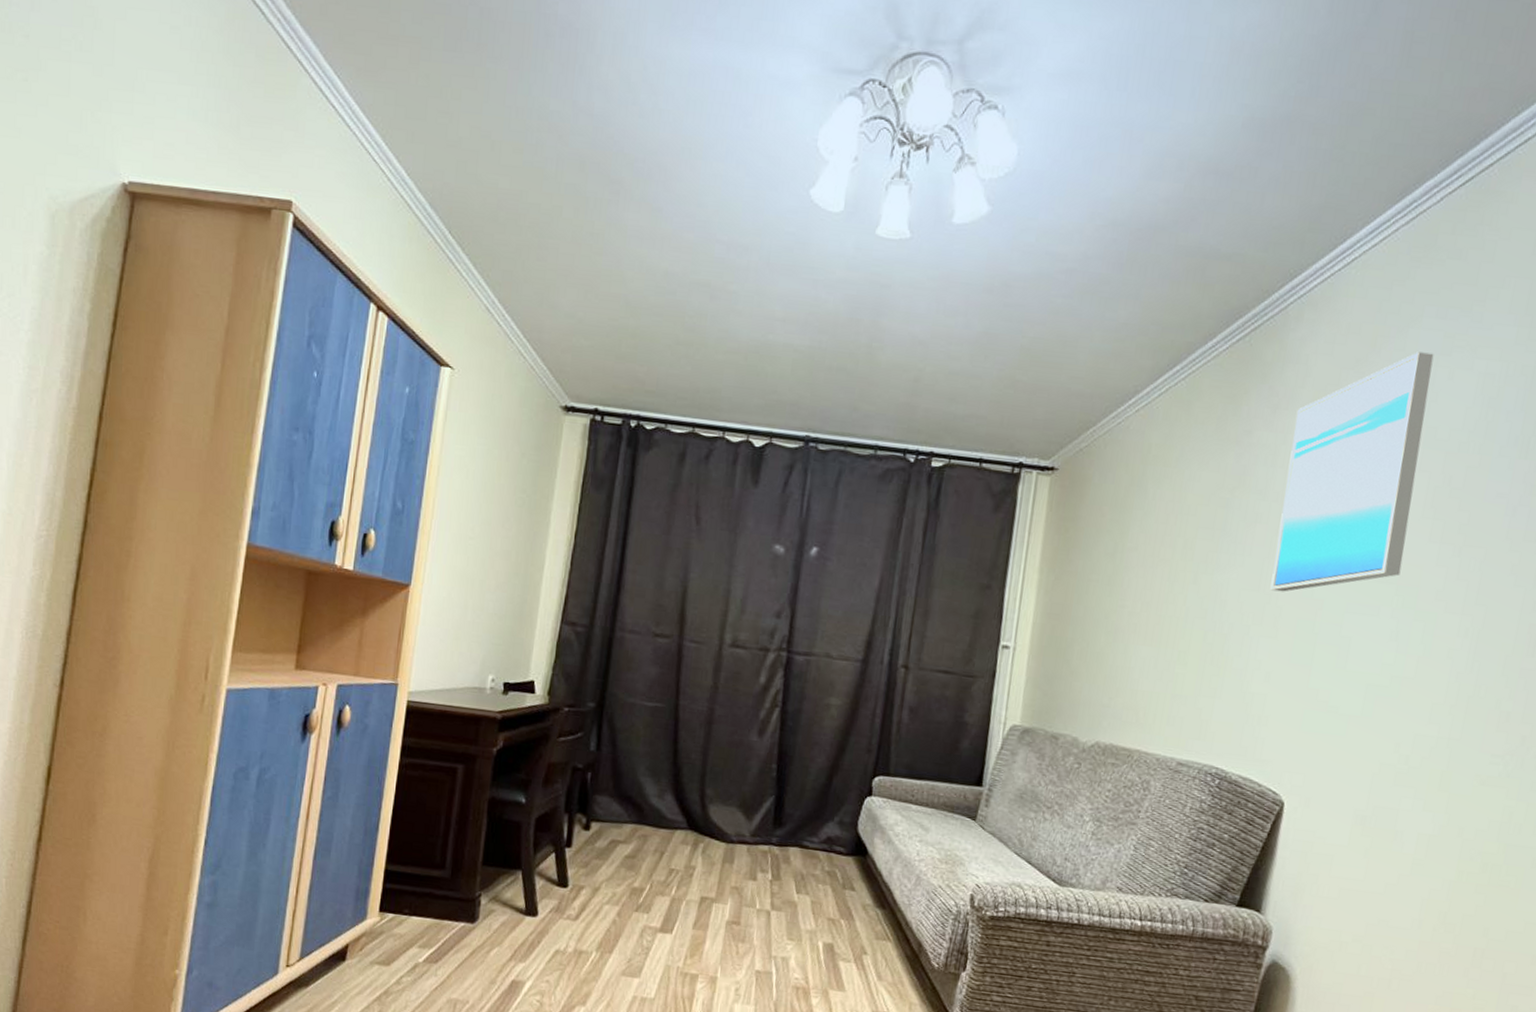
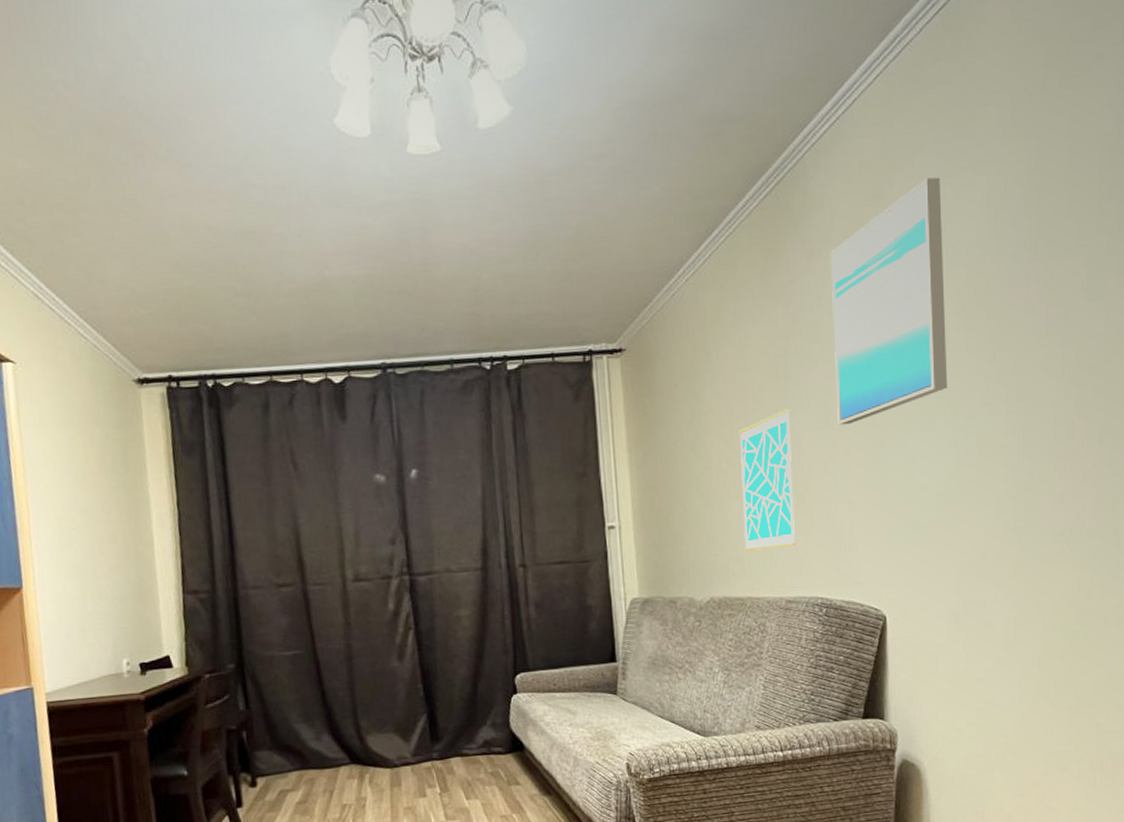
wall art: none [1142,562,1222,706] -> present [738,408,796,551]

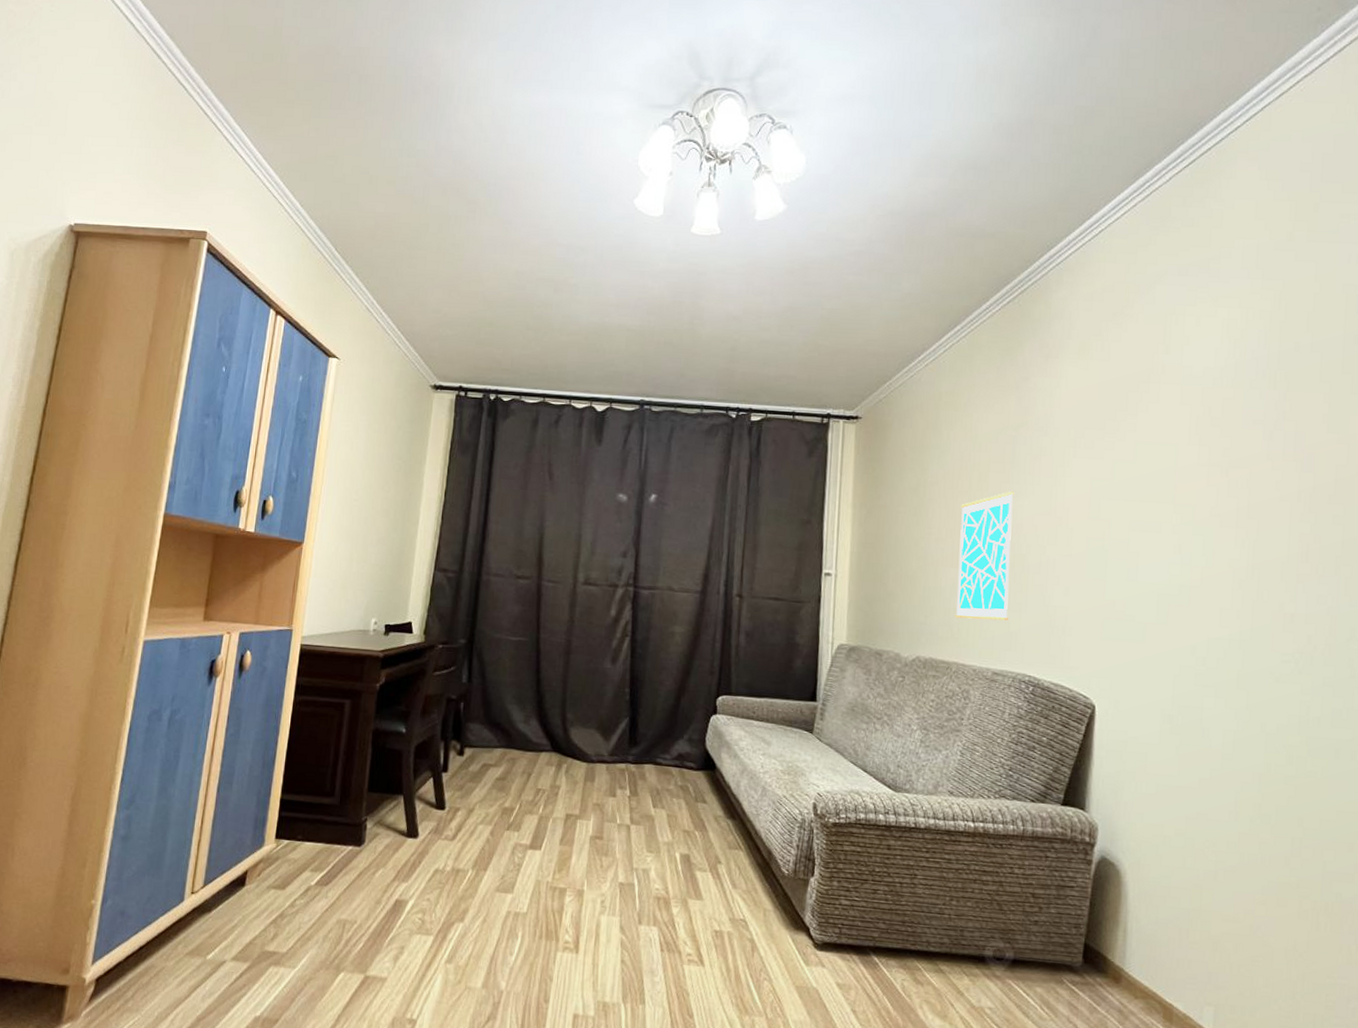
wall art: present [830,177,947,425] -> none [1060,304,1181,515]

